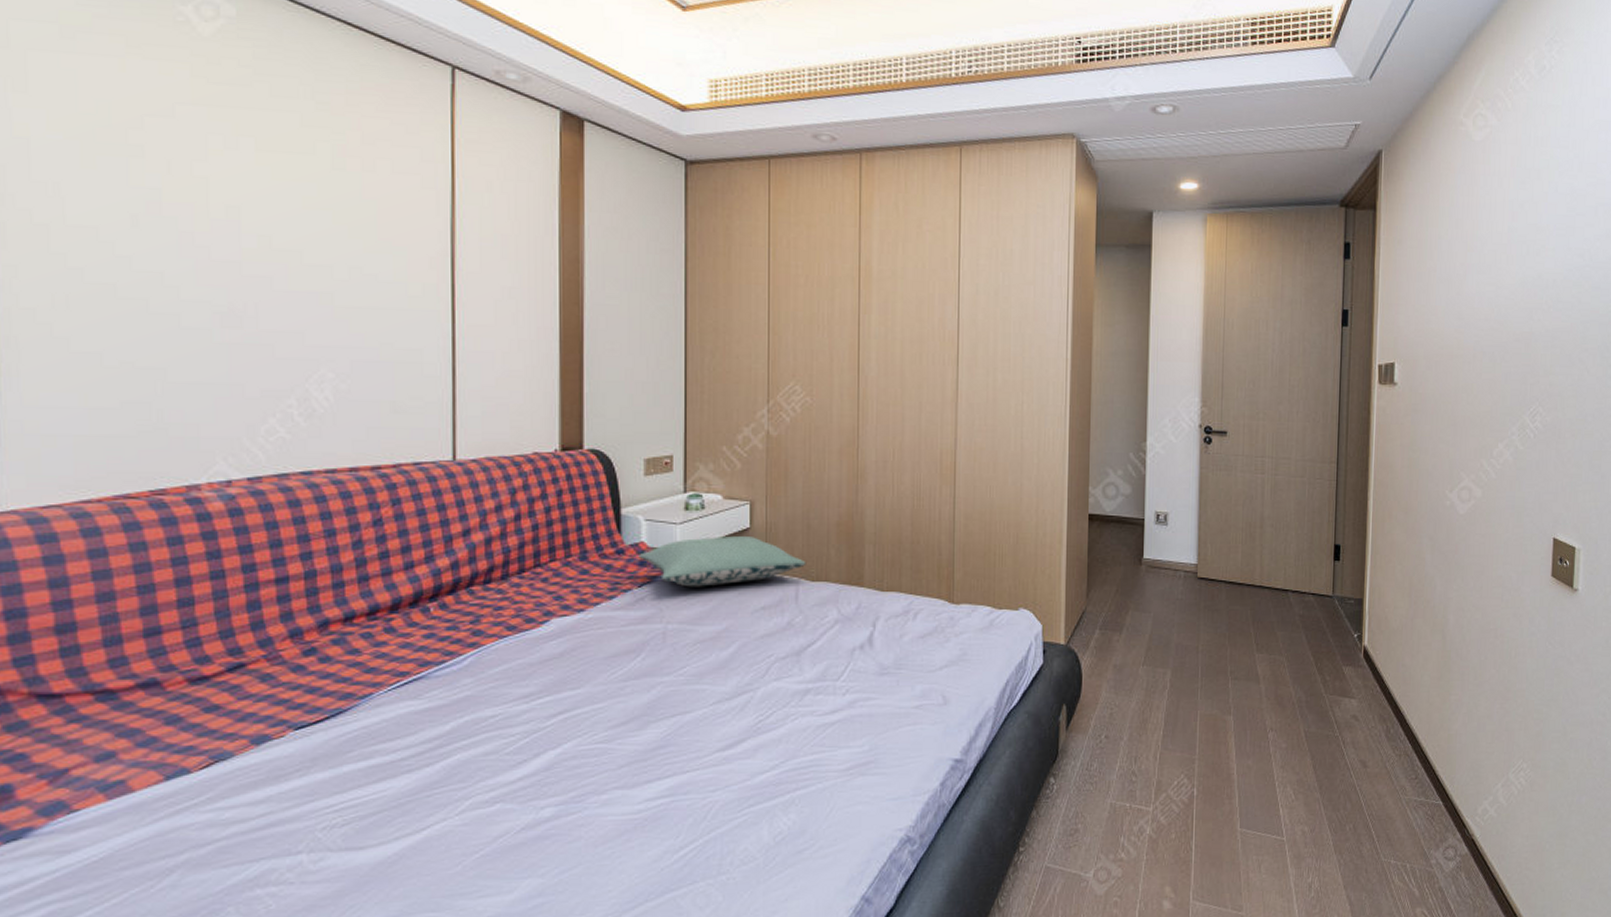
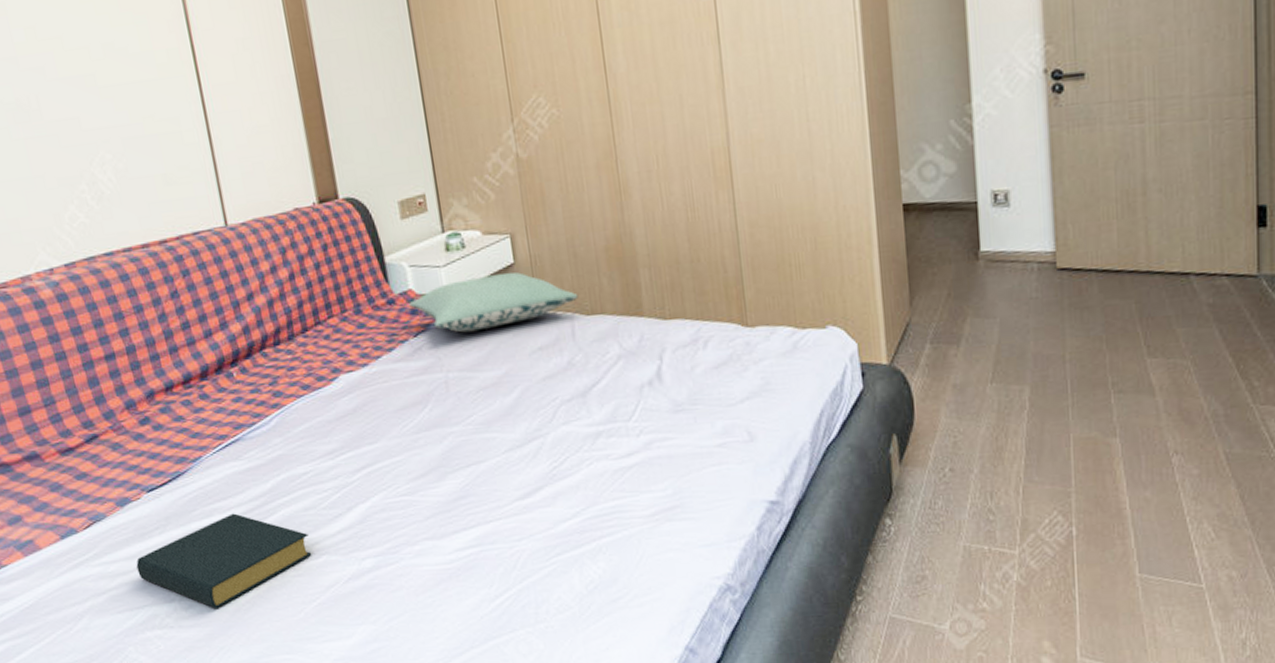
hardback book: none [261,756,484,861] -> present [136,513,312,608]

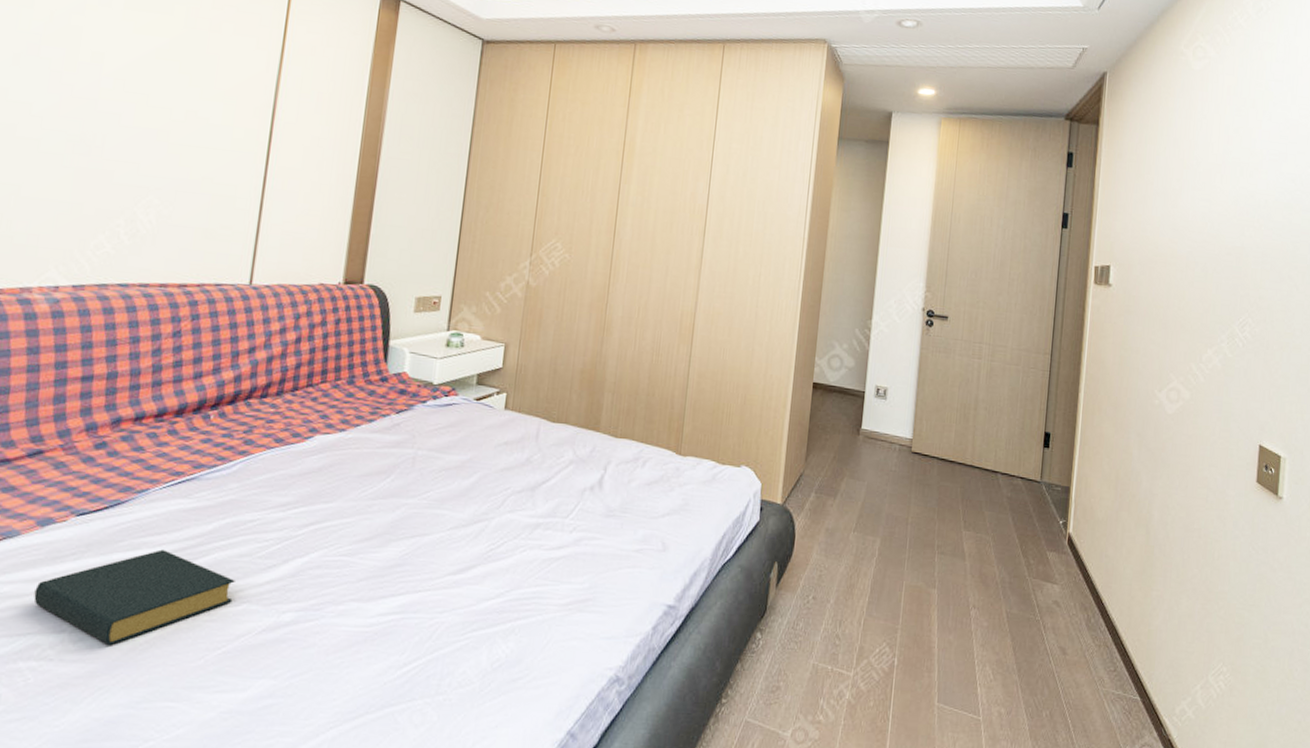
pillow: present [409,272,579,333] -> none [400,373,550,419]

